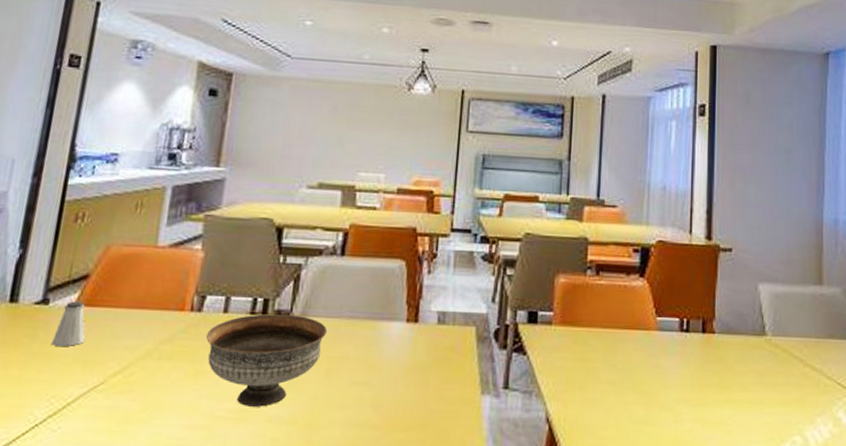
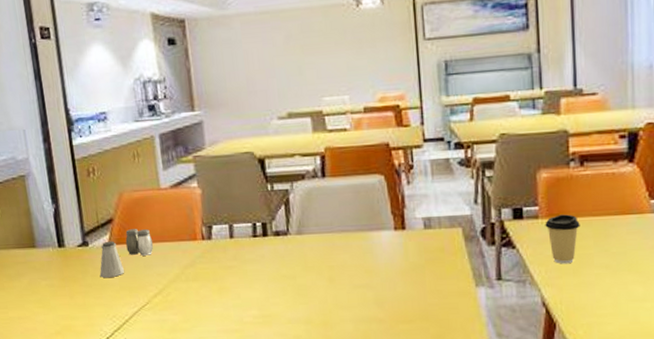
salt and pepper shaker: none [95,289,131,323] -> present [125,229,154,256]
bowl: present [205,314,328,407] -> none [220,234,324,312]
coffee cup: none [557,323,591,377] -> present [545,214,580,264]

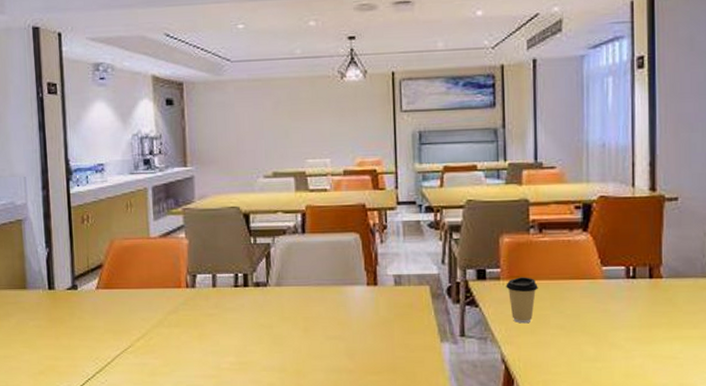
saltshaker: present [99,241,125,278] -> none [86,285,111,321]
salt and pepper shaker: present [125,229,154,256] -> none [113,275,140,301]

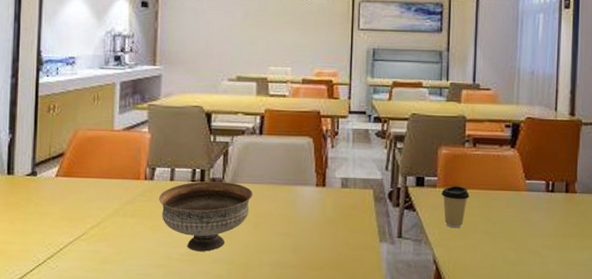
bowl: none [202,286,301,359] -> present [158,181,253,252]

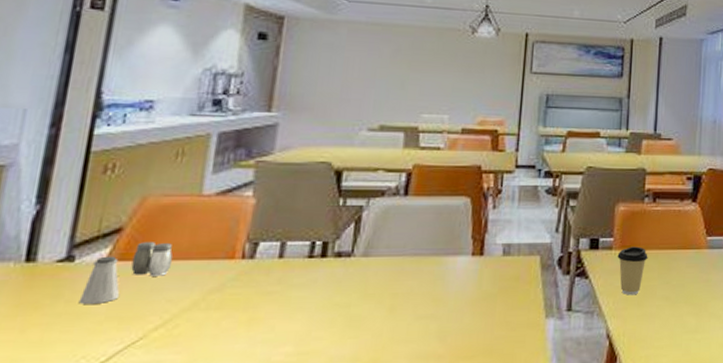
saltshaker: none [42,173,68,208] -> present [78,256,120,305]
salt and pepper shaker: none [73,164,99,190] -> present [131,242,173,276]
bowl: present [158,181,253,252] -> none [259,256,391,349]

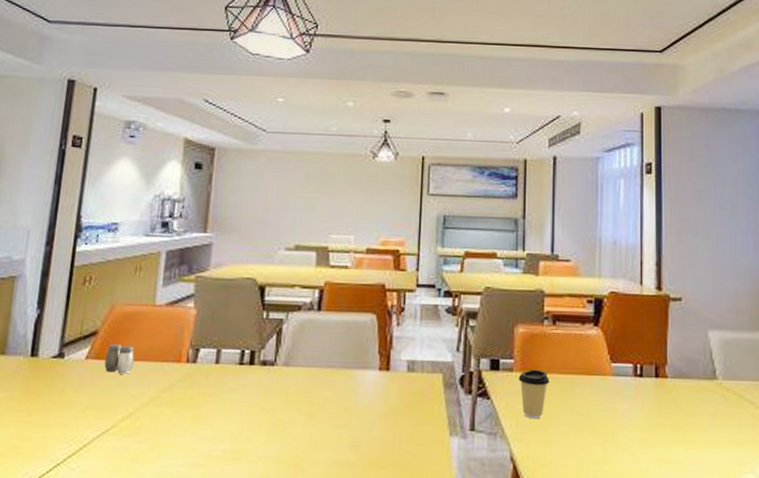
saltshaker: present [78,256,120,305] -> none [68,355,97,396]

